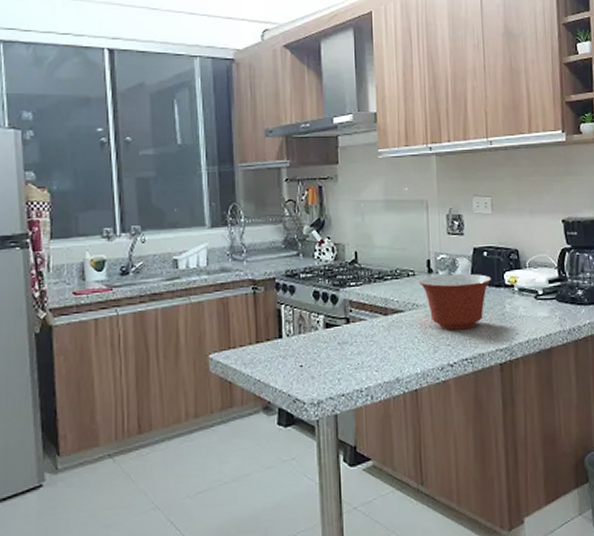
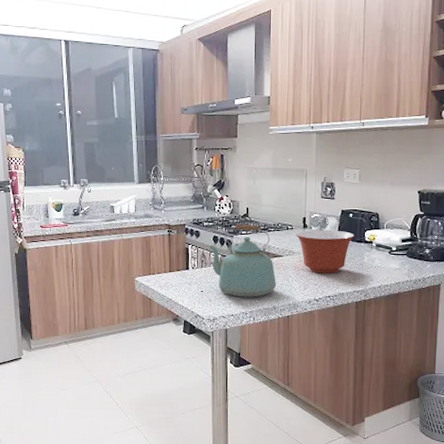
kettle: none [308,272,398,370] -> present [209,224,276,297]

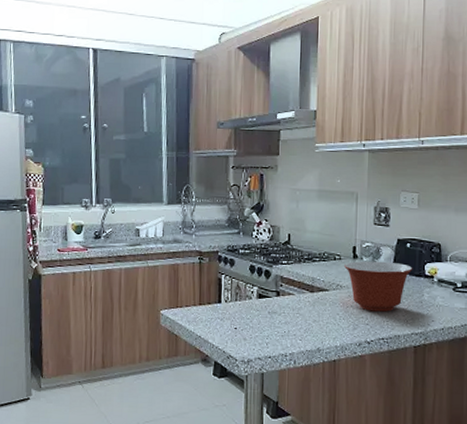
kettle: present [209,224,276,297] -> none [245,252,321,337]

